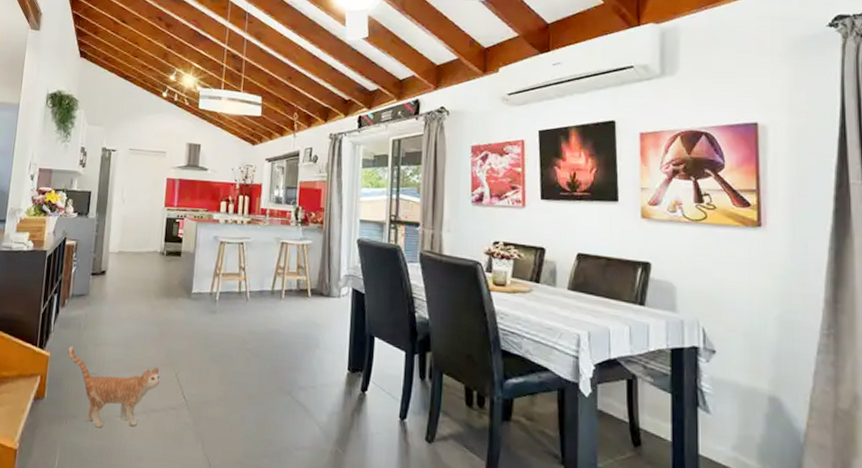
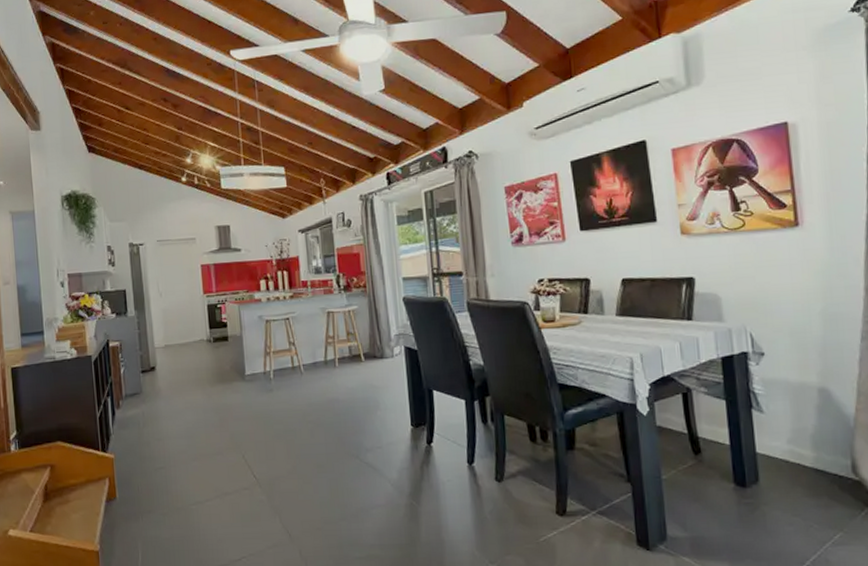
cat: present [68,346,160,428] -> none [131,444,228,519]

